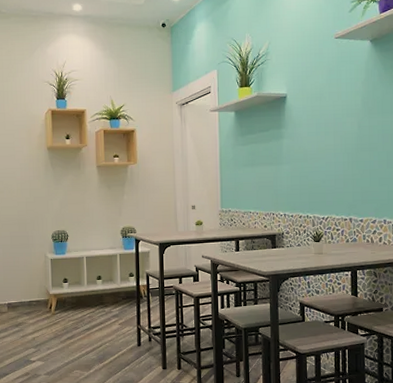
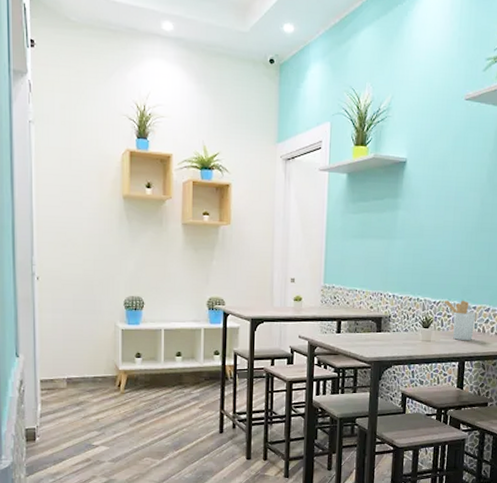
utensil holder: none [332,214,363,251] -> present [444,300,475,340]

